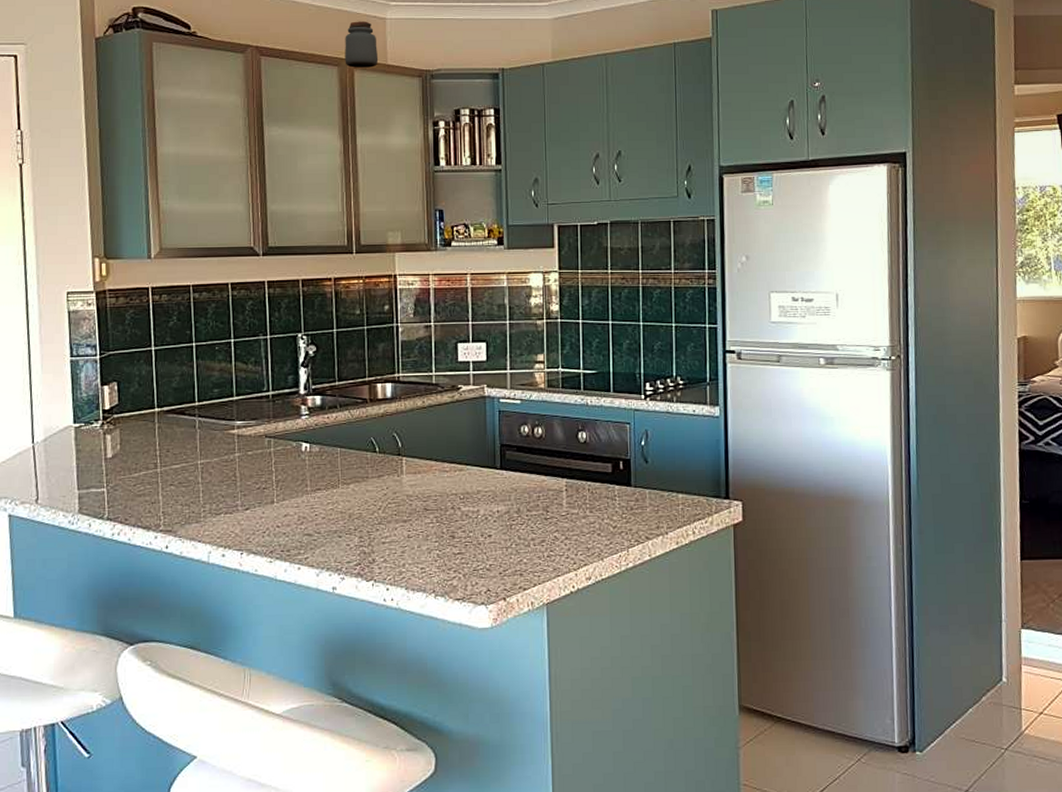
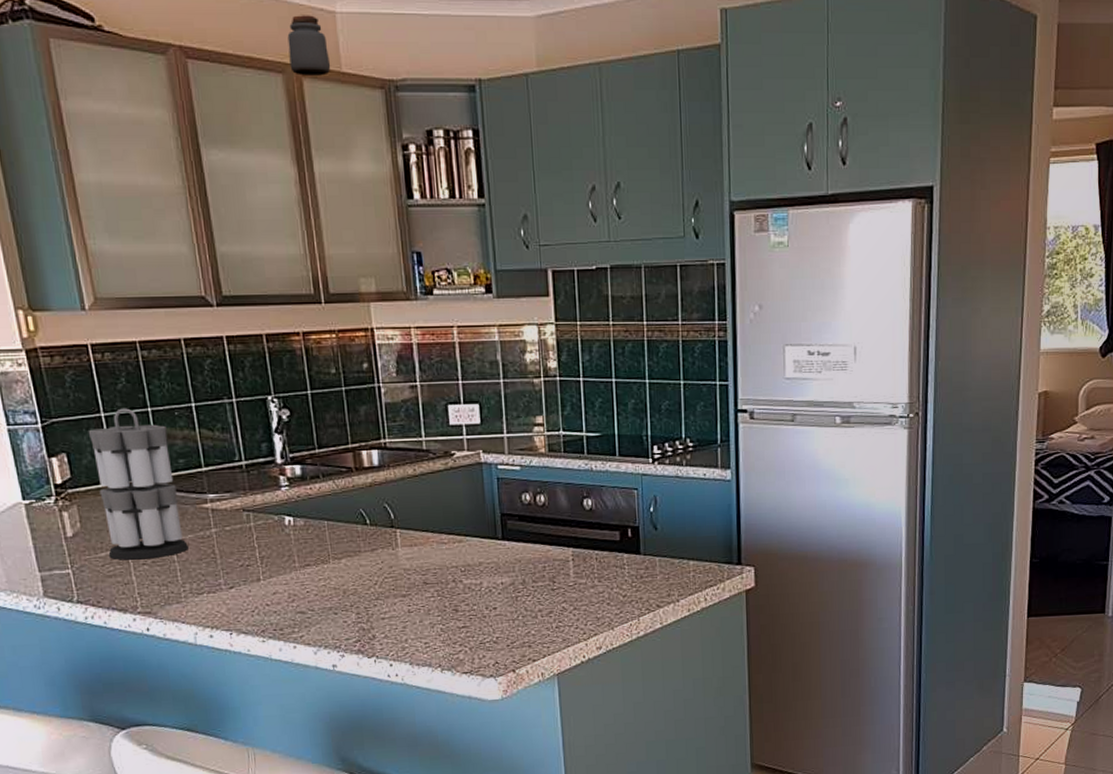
spice rack: none [138,343,213,481] -> present [88,408,188,560]

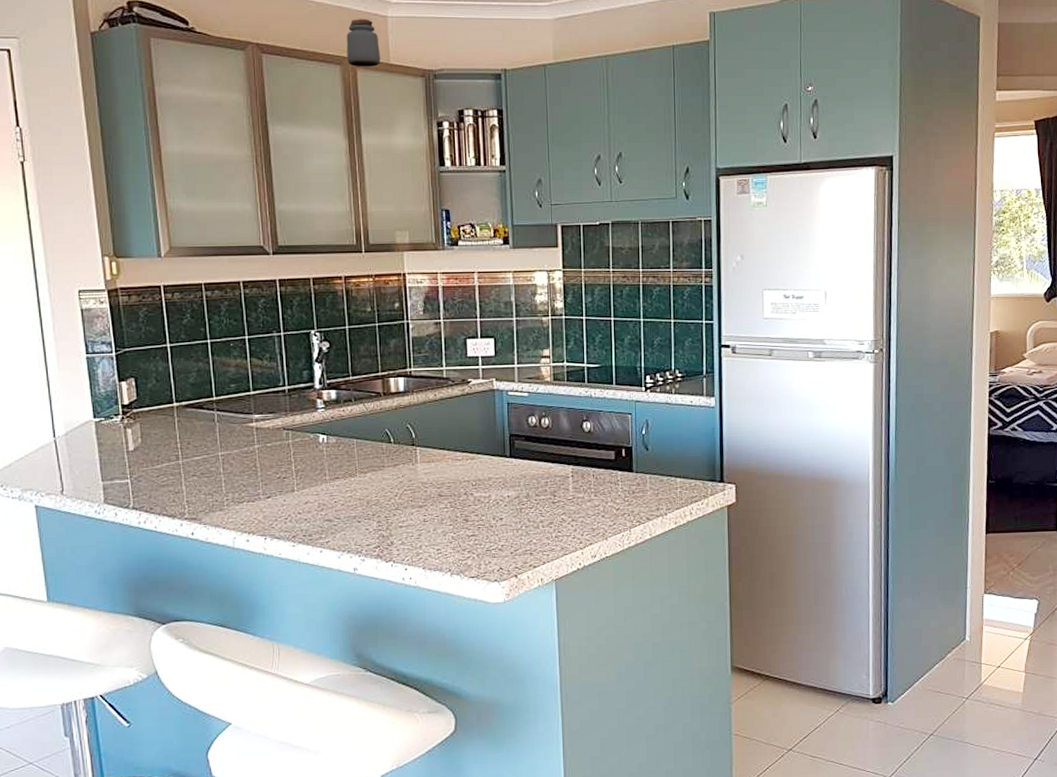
spice rack: present [88,408,188,560] -> none [154,340,233,472]

